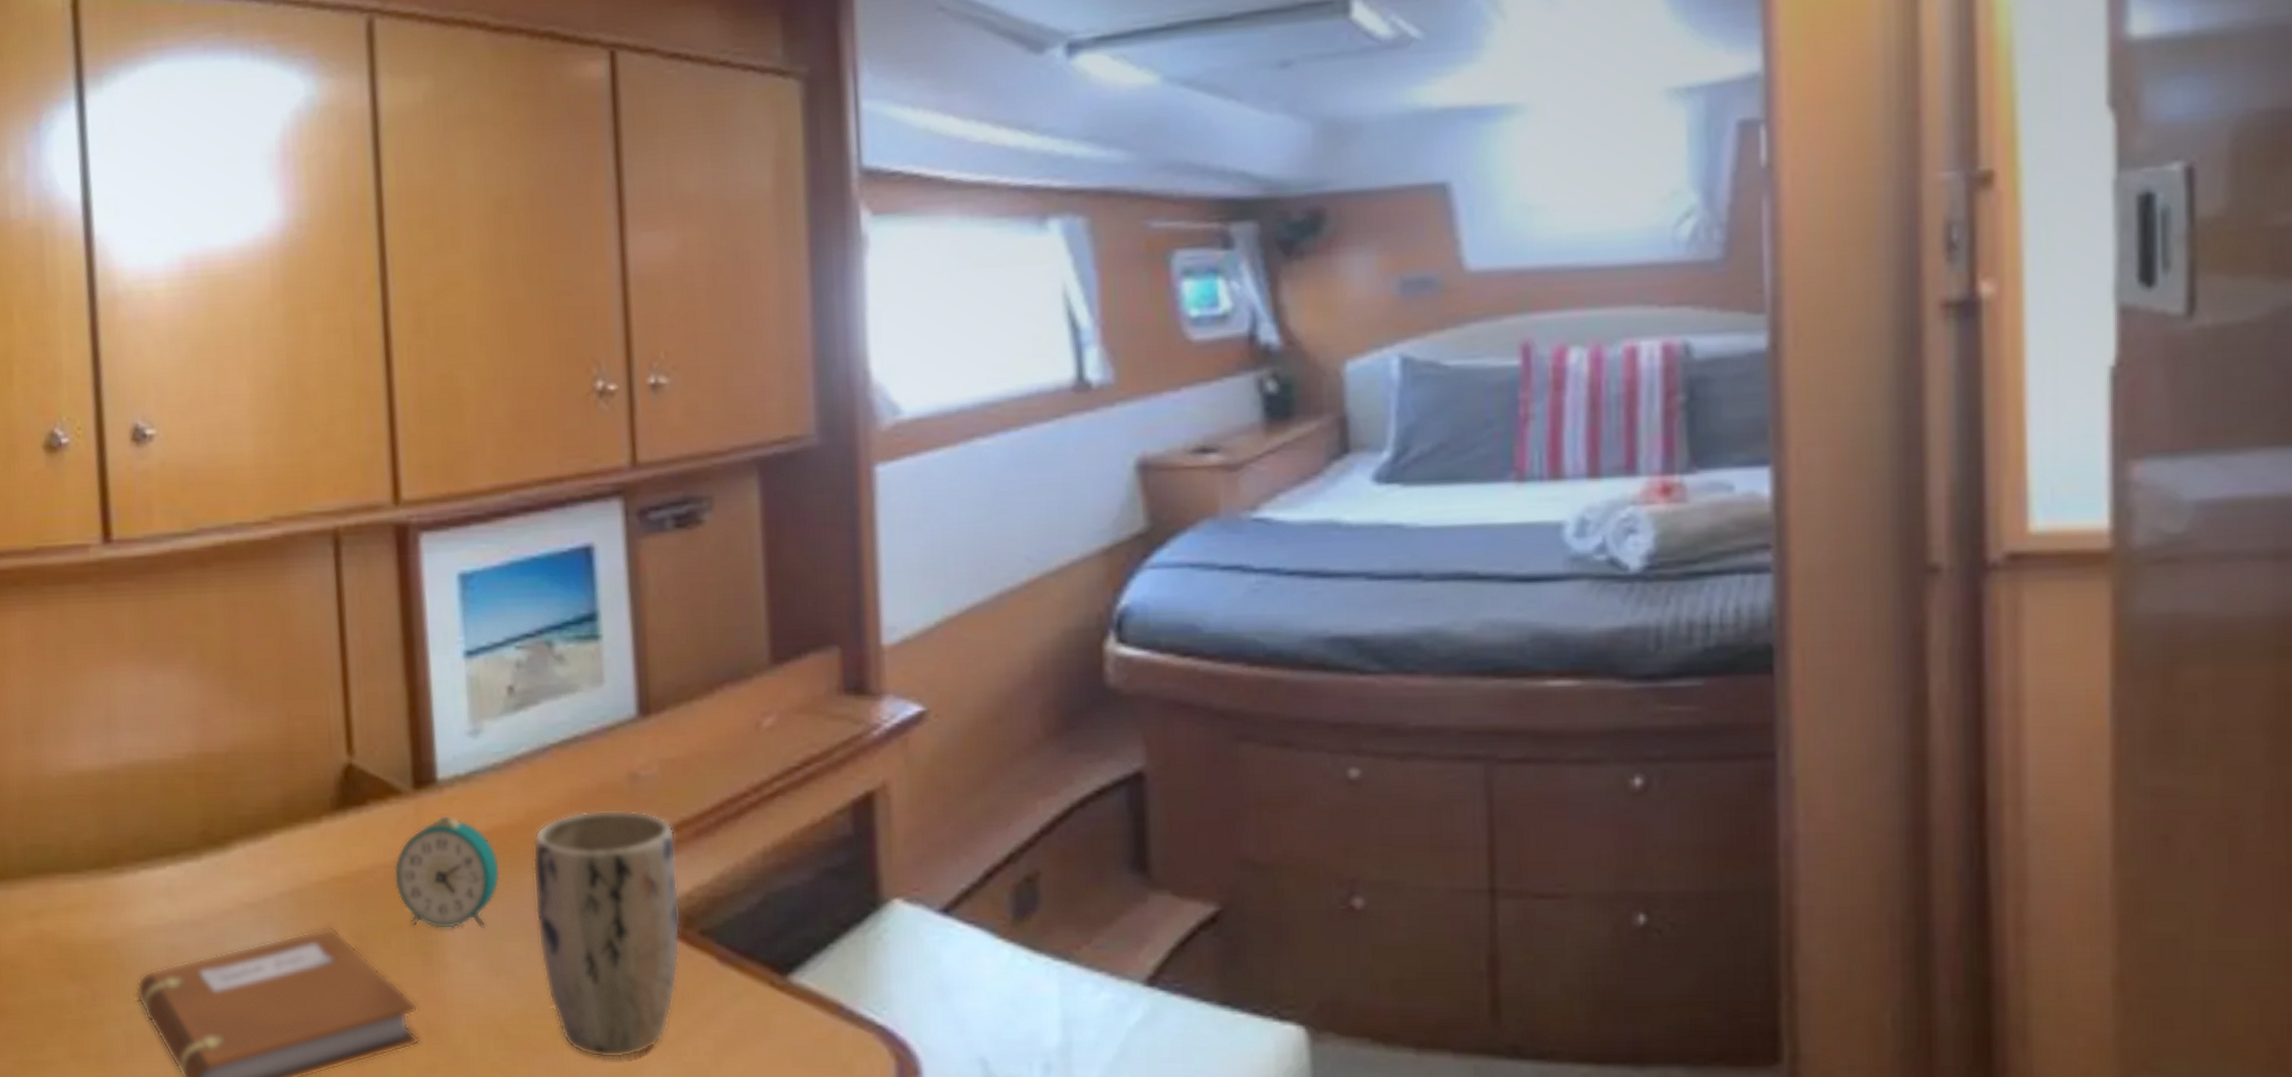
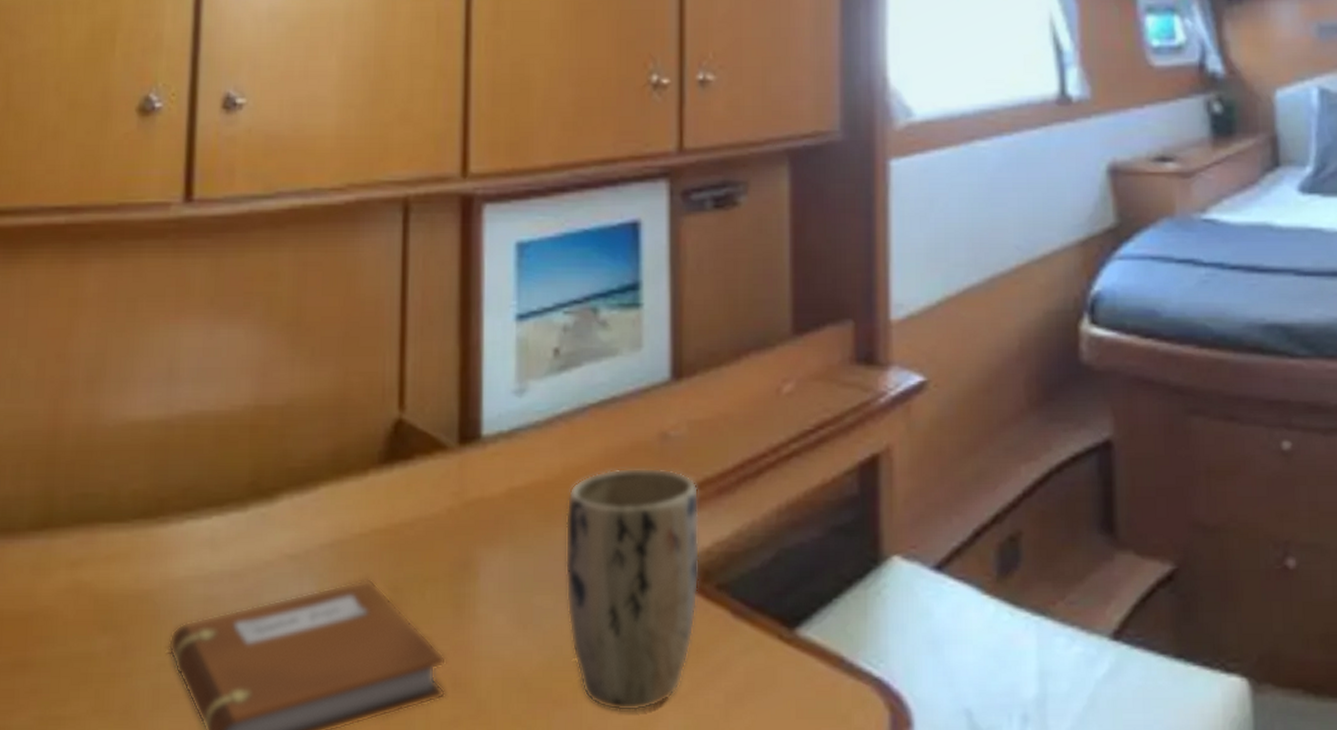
alarm clock: present [393,816,501,930] -> none [433,471,535,582]

